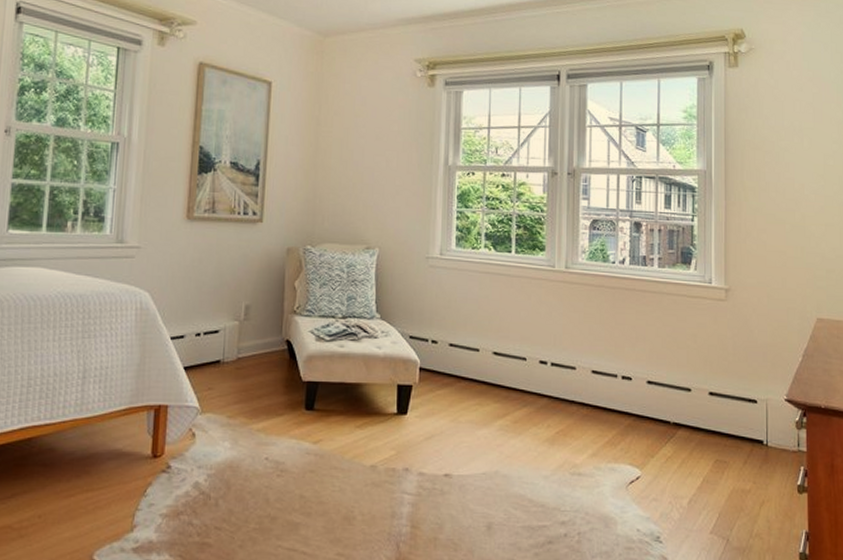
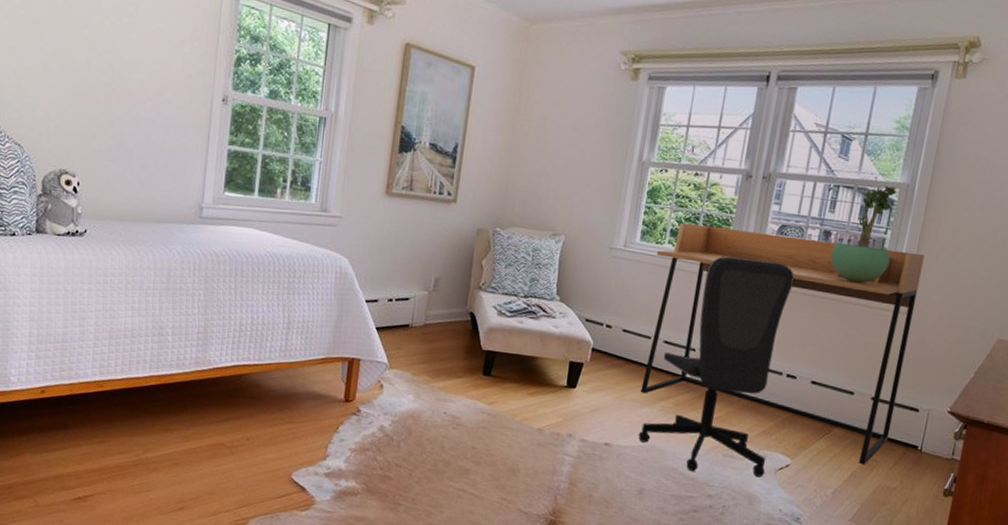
desk: none [474,225,734,468] -> present [640,223,925,465]
office chair: none [479,257,616,496] -> present [638,256,795,477]
potted plant: none [645,174,702,273] -> present [830,186,897,283]

